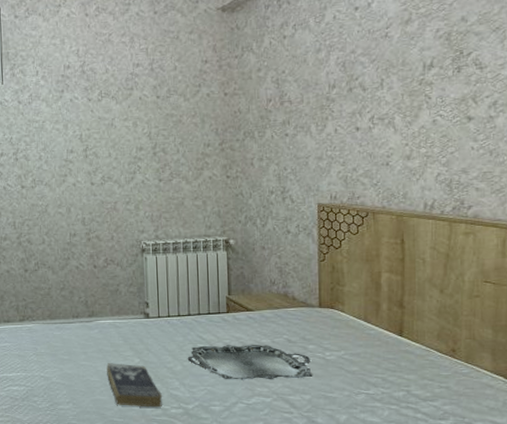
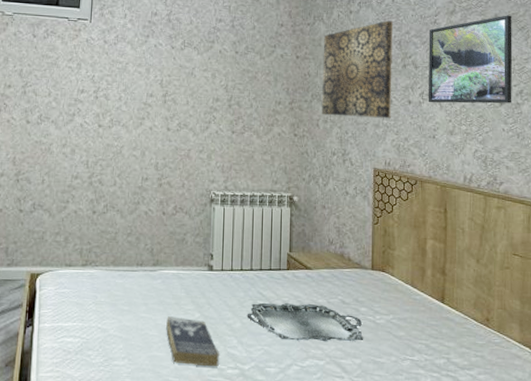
wall art: none [254,40,336,153] -> present [322,20,392,118]
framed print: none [379,15,484,127] -> present [428,15,513,104]

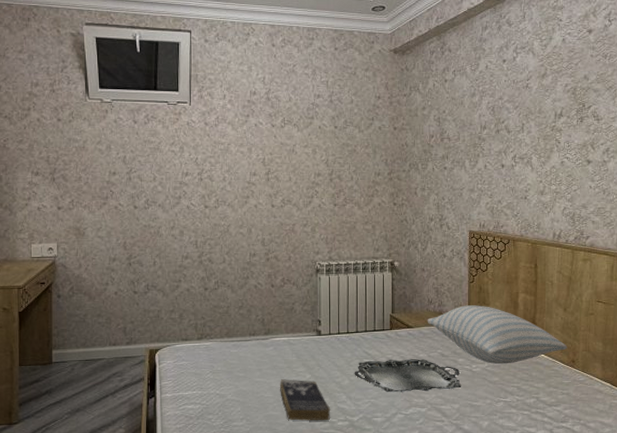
wall art: present [322,20,392,118] -> none [419,87,486,183]
pillow: none [327,248,481,318] -> present [427,305,568,365]
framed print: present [428,15,513,104] -> none [520,75,600,166]

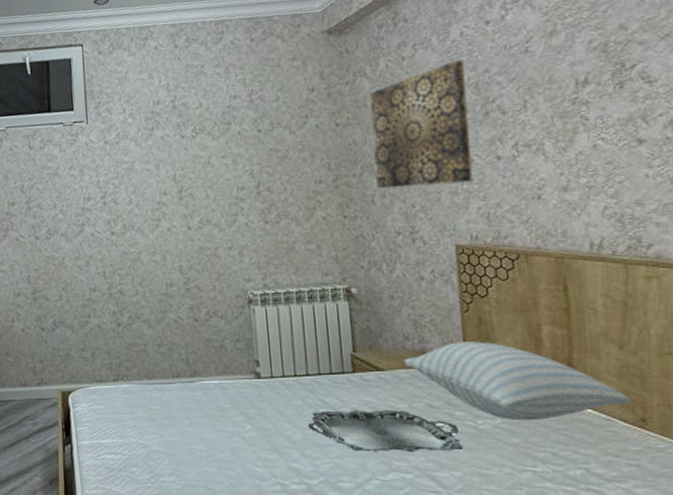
book: present [280,379,331,421] -> none [213,430,281,482]
wall art: none [419,87,486,183] -> present [370,59,474,189]

